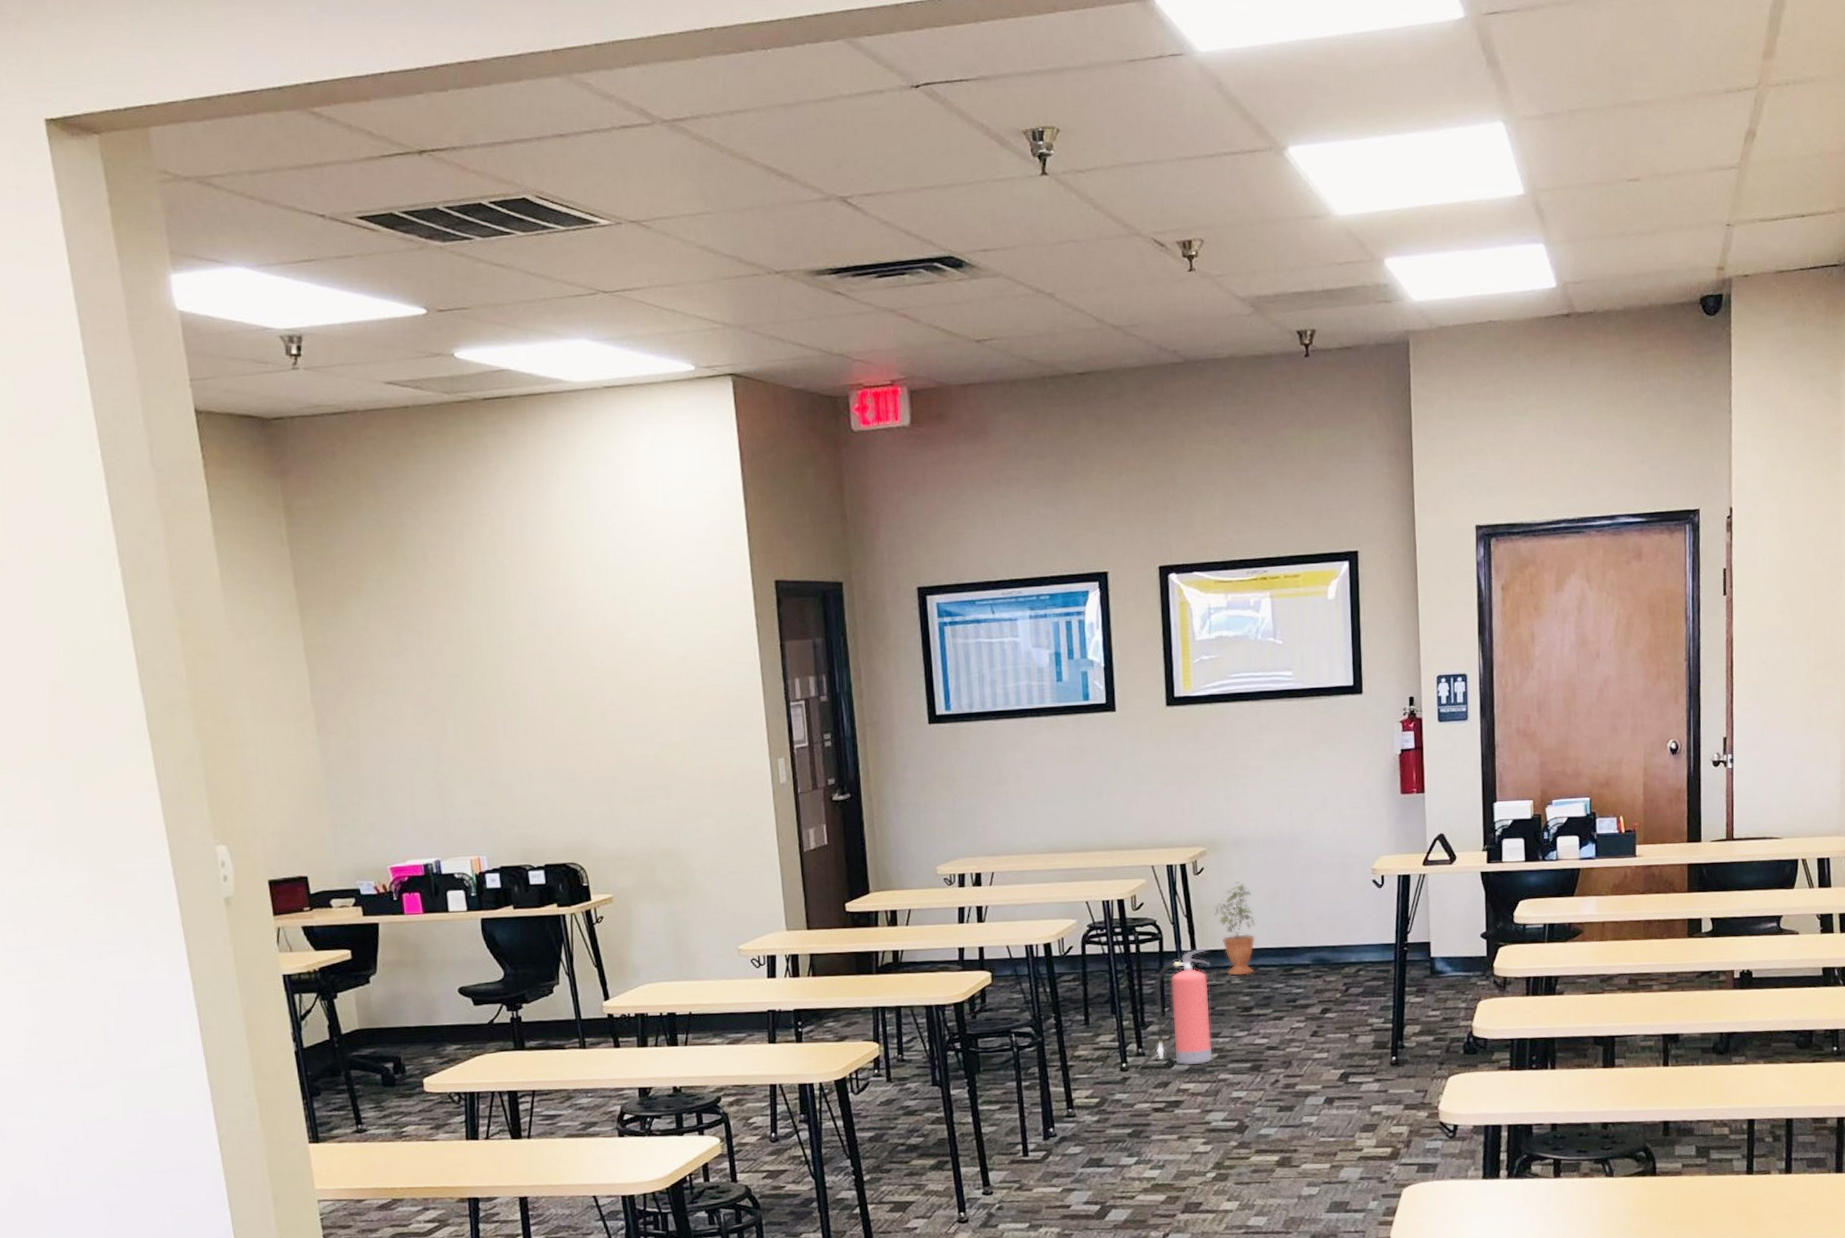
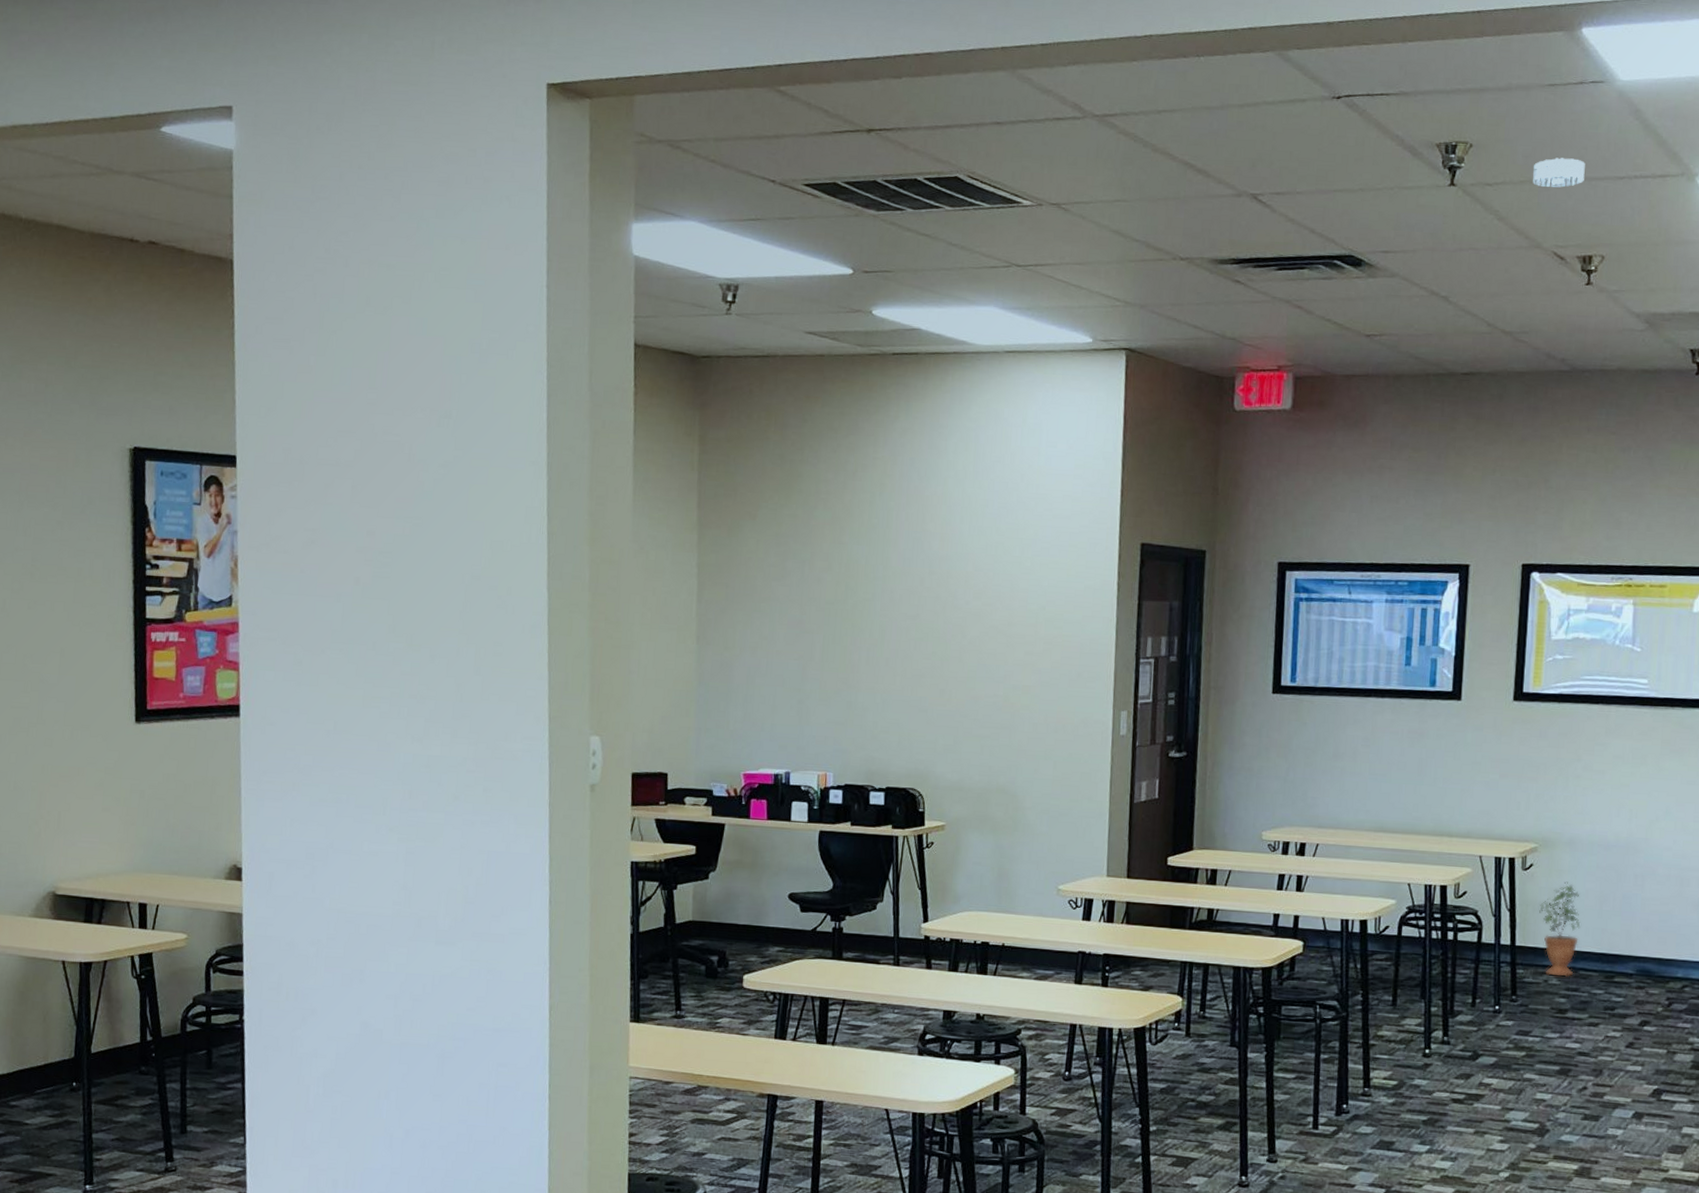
smoke detector: none [1122,138,1175,170] -> present [1532,157,1585,188]
fire extinguisher: present [1154,946,1212,1066] -> none [1461,943,1530,1061]

